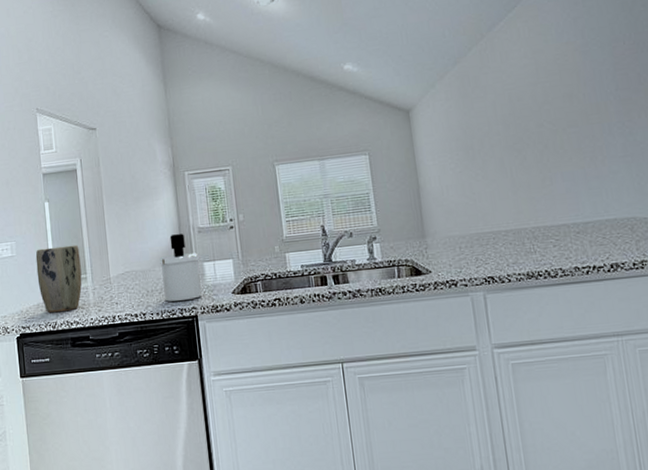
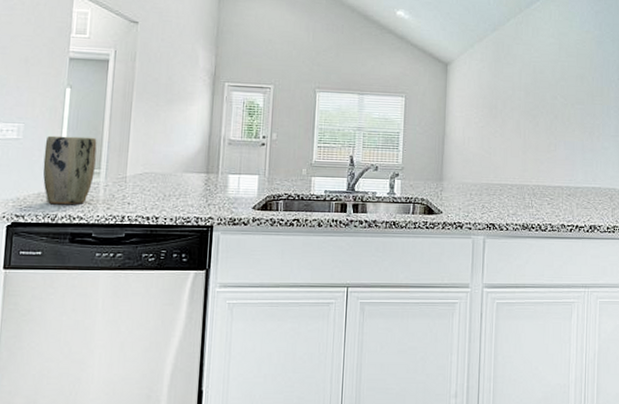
soap dispenser: present [159,234,202,302] -> none [182,143,225,209]

